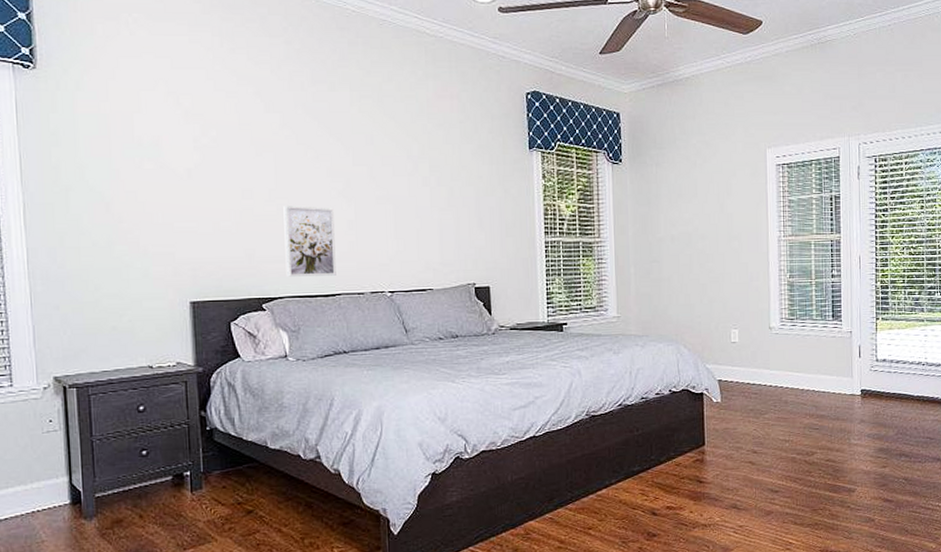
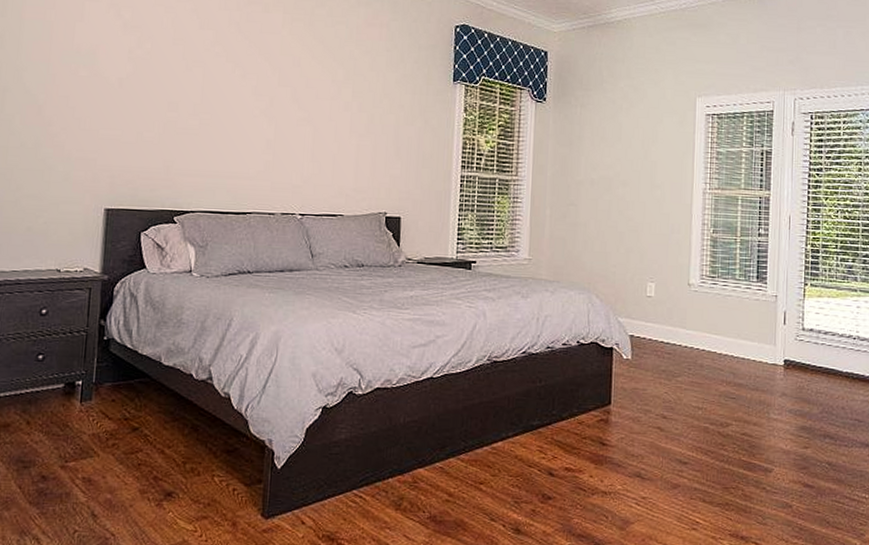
wall art: present [283,206,336,277] -> none [201,121,254,194]

